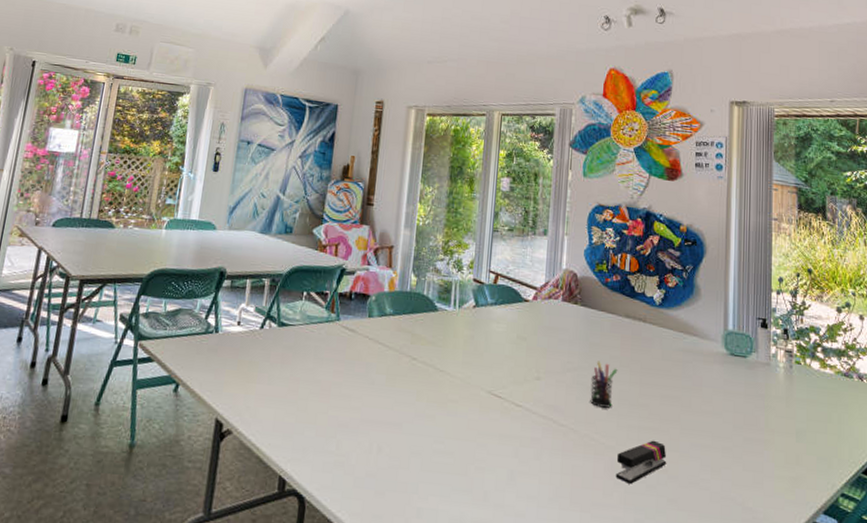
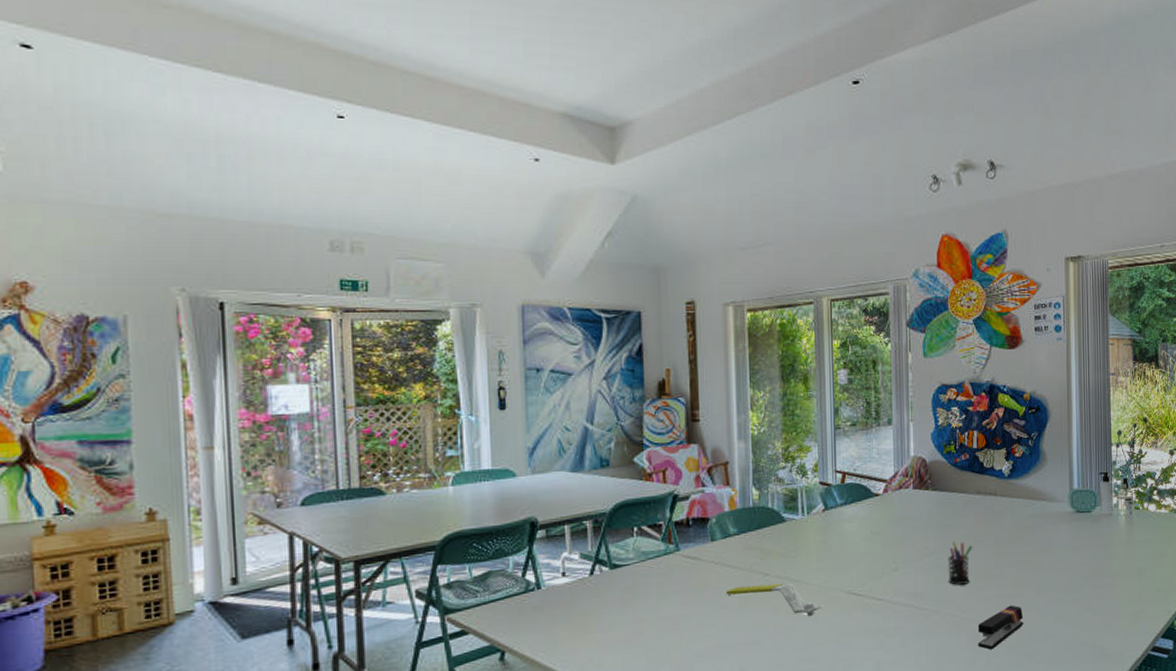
scraper: none [375,365,463,409] -> present [725,583,822,617]

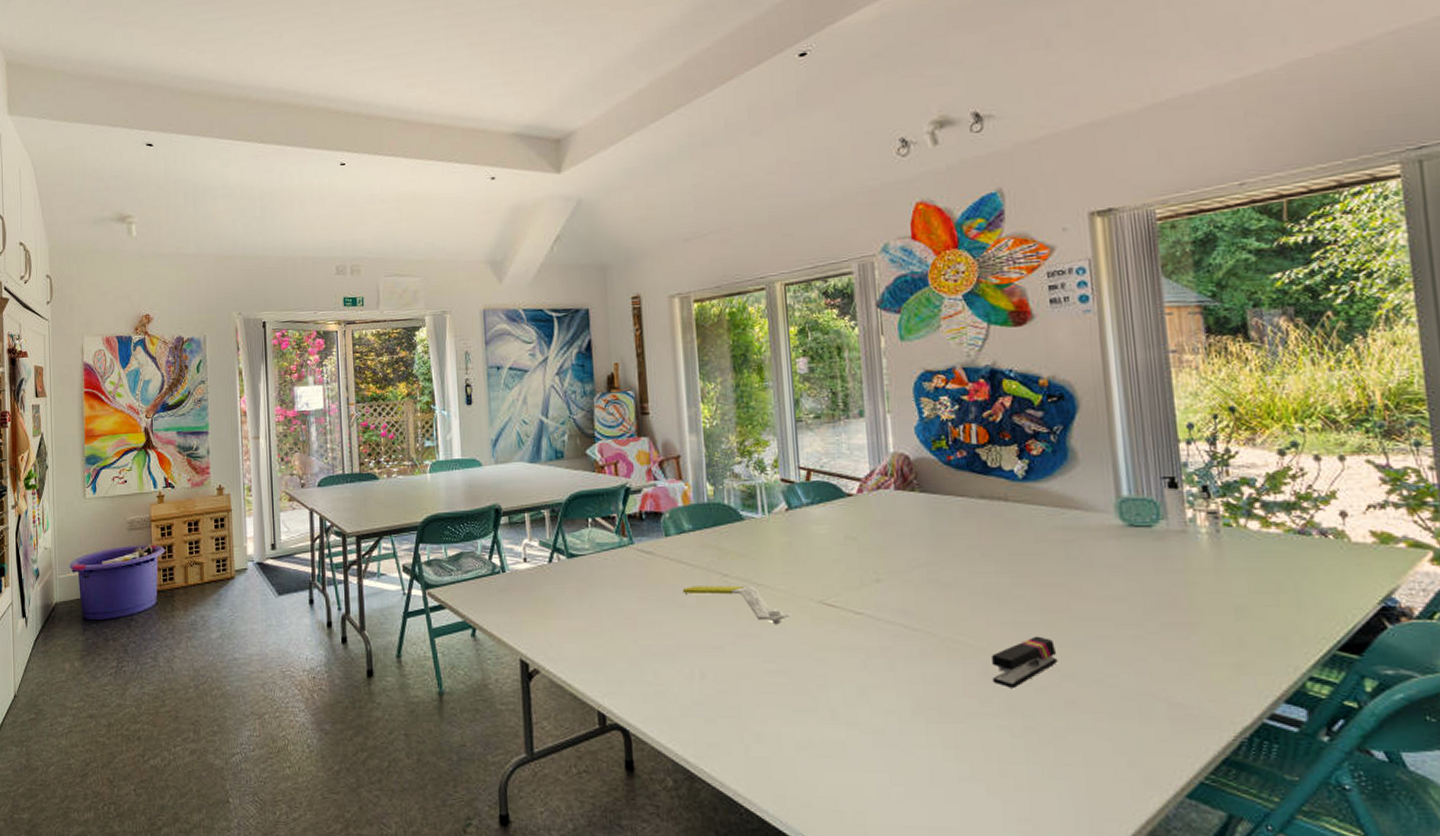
pen holder: present [948,541,973,585] -> none [945,552,979,605]

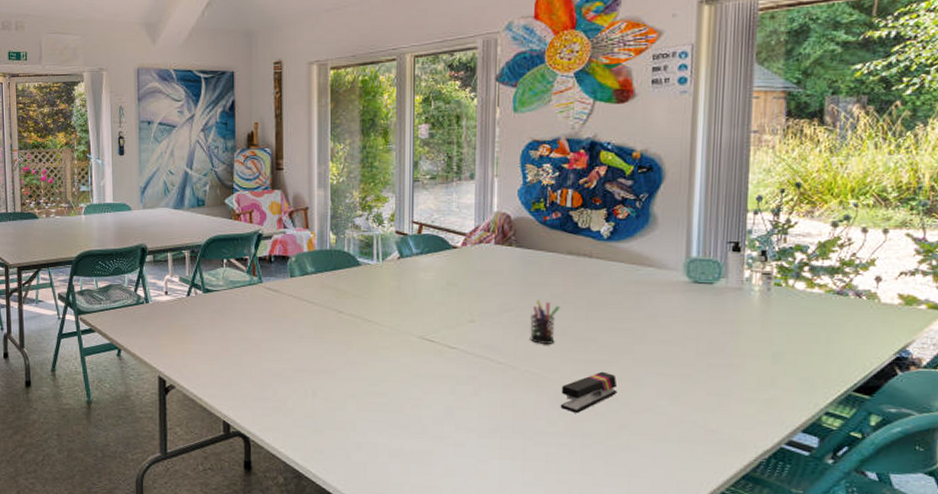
scraper: present [682,586,790,625] -> none [302,320,393,355]
pen holder: none [945,552,979,605] -> present [530,300,560,344]

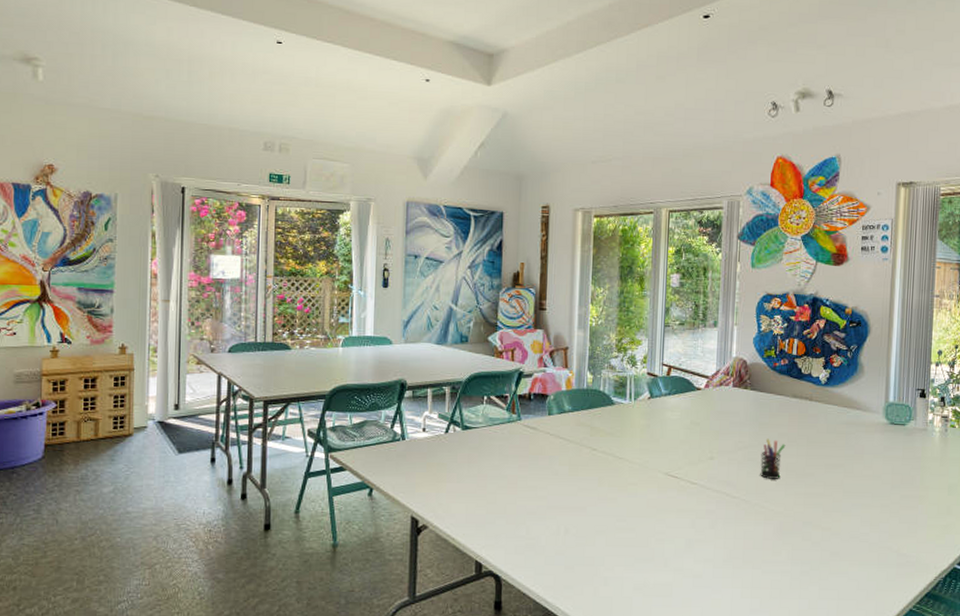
stapler: present [560,371,618,413] -> none [784,503,831,542]

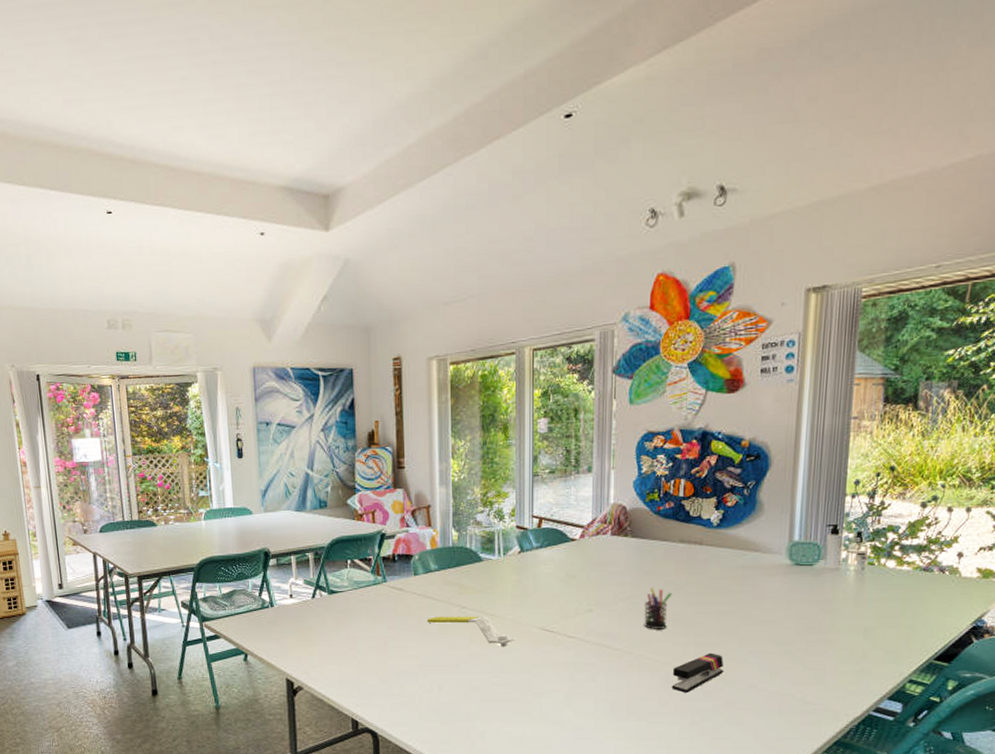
scraper: none [557,457,642,491] -> present [426,616,515,648]
stapler: none [784,503,831,542] -> present [671,653,724,693]

